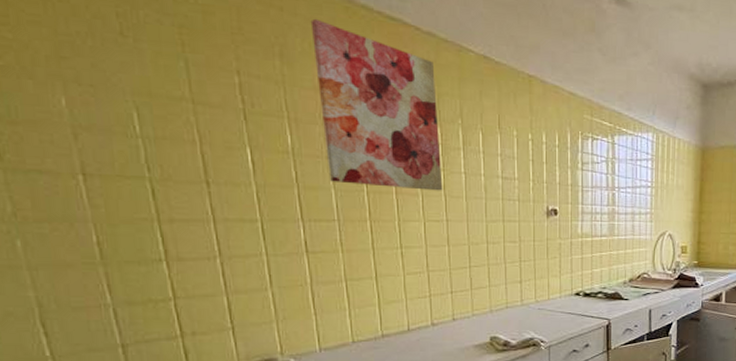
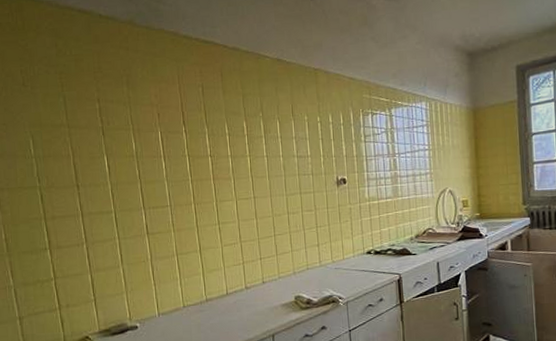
wall art: present [310,18,443,191] -> none [147,51,250,176]

